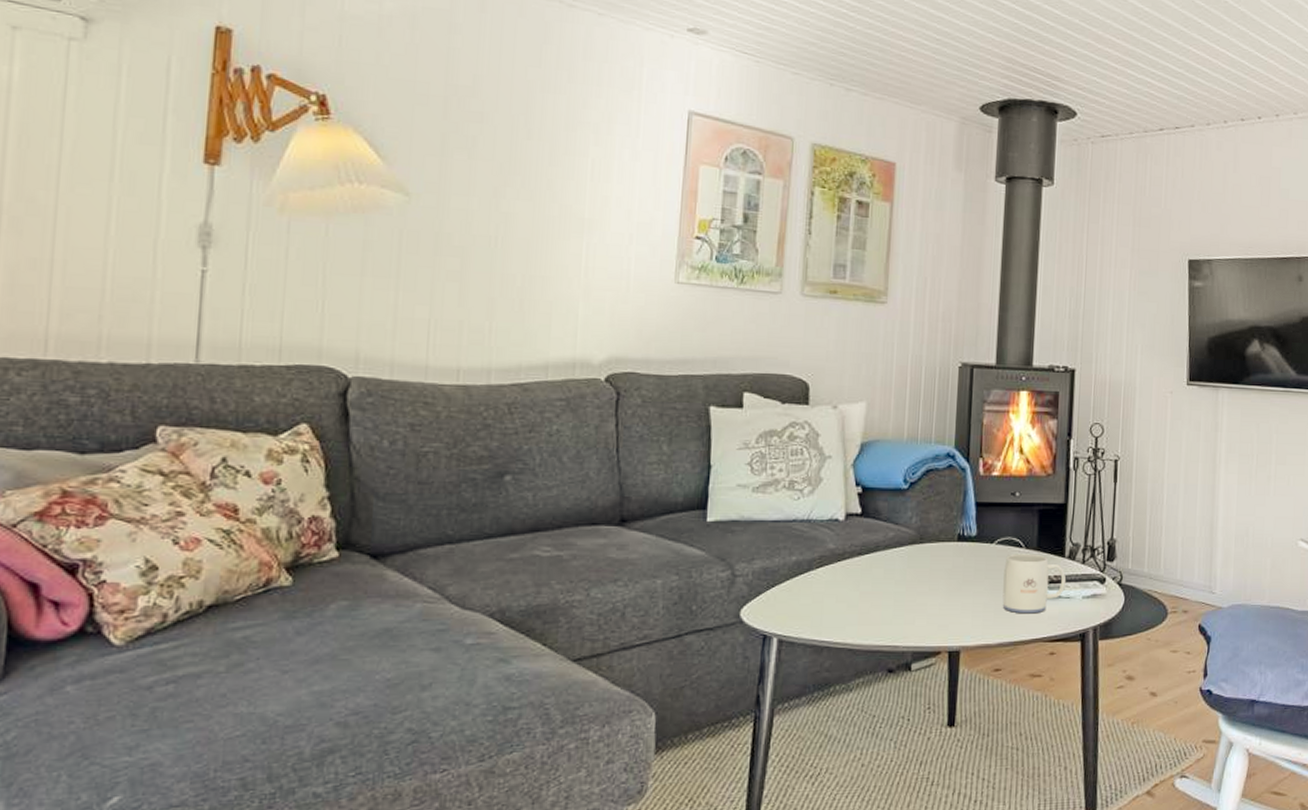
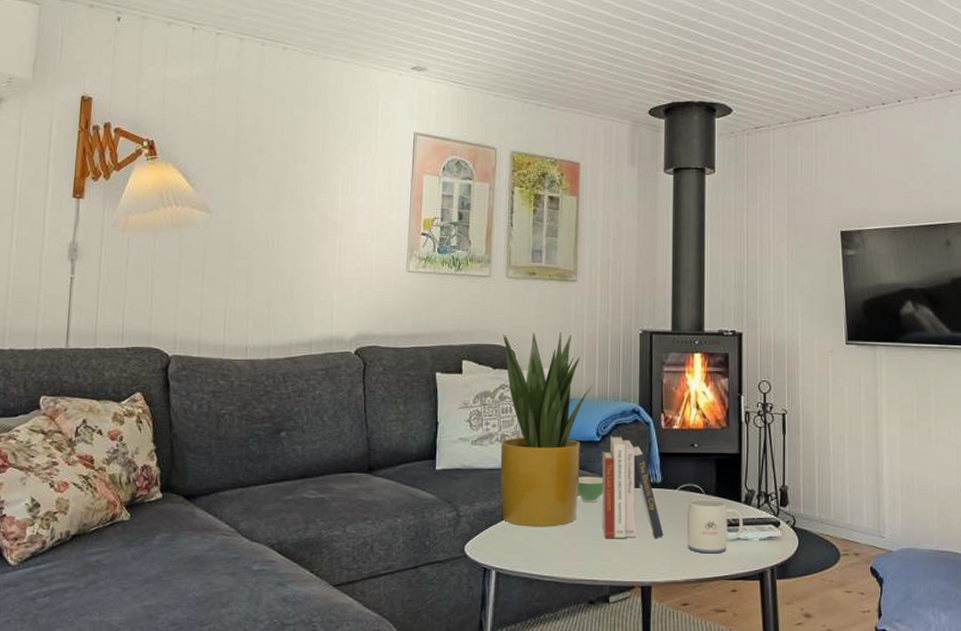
planter: none [785,362,902,587] -> present [500,332,593,527]
bowl: none [879,529,910,559] -> present [578,476,604,503]
books: none [906,483,977,600] -> present [602,436,664,539]

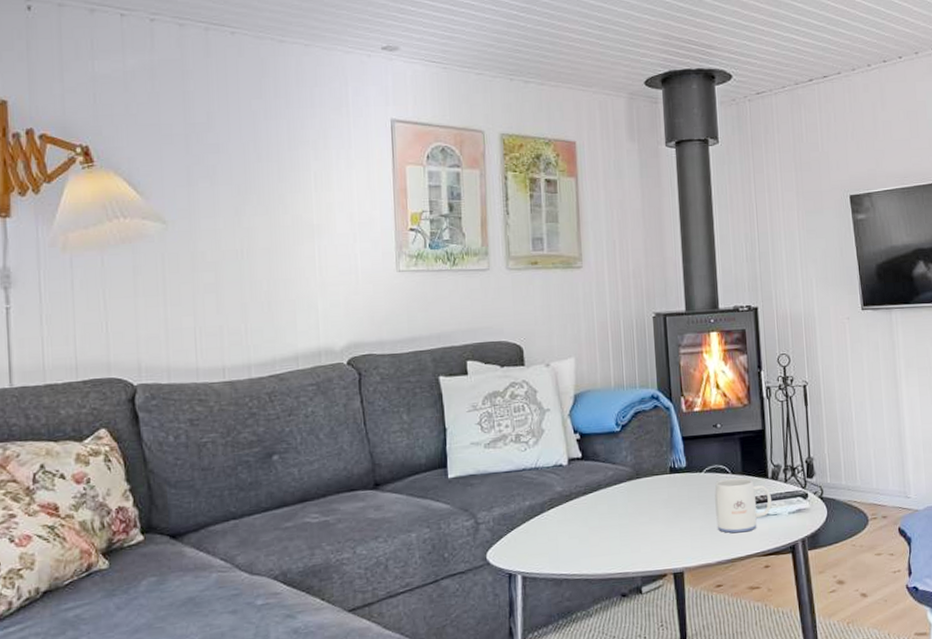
planter: present [500,332,593,527] -> none [508,322,608,527]
bowl: present [578,476,604,503] -> none [600,467,628,496]
books: present [602,436,664,539] -> none [623,424,693,530]

